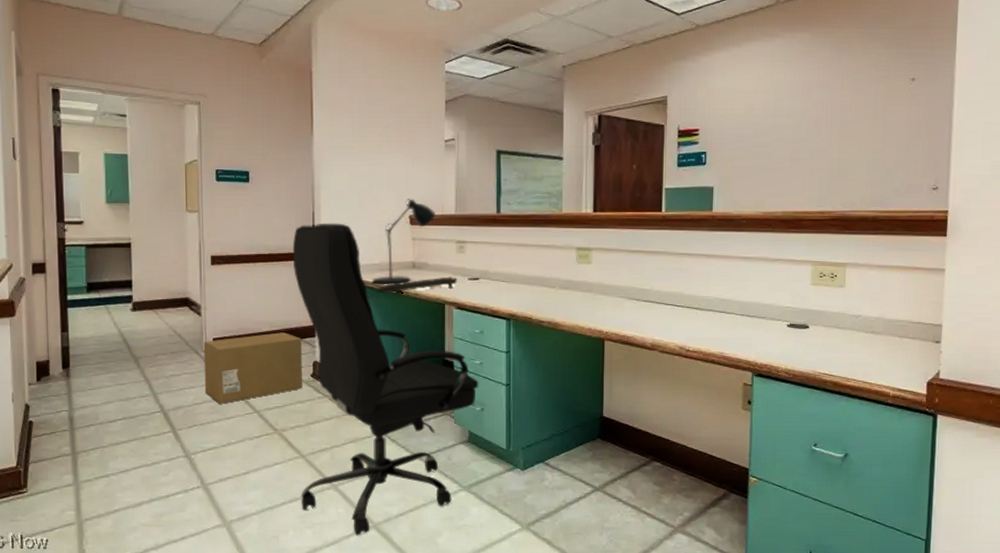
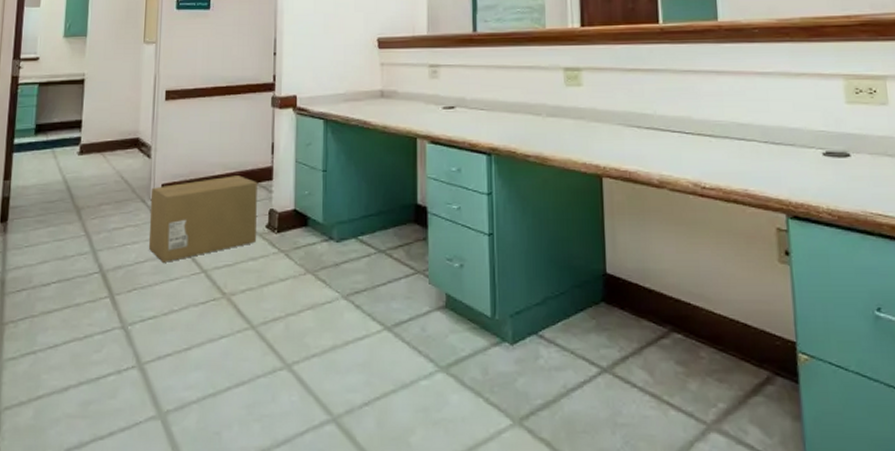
office chair: present [292,223,479,536] -> none [249,49,457,432]
desk lamp: present [371,198,436,284] -> none [335,20,406,117]
computer keyboard: present [377,277,457,295] -> none [342,106,430,129]

